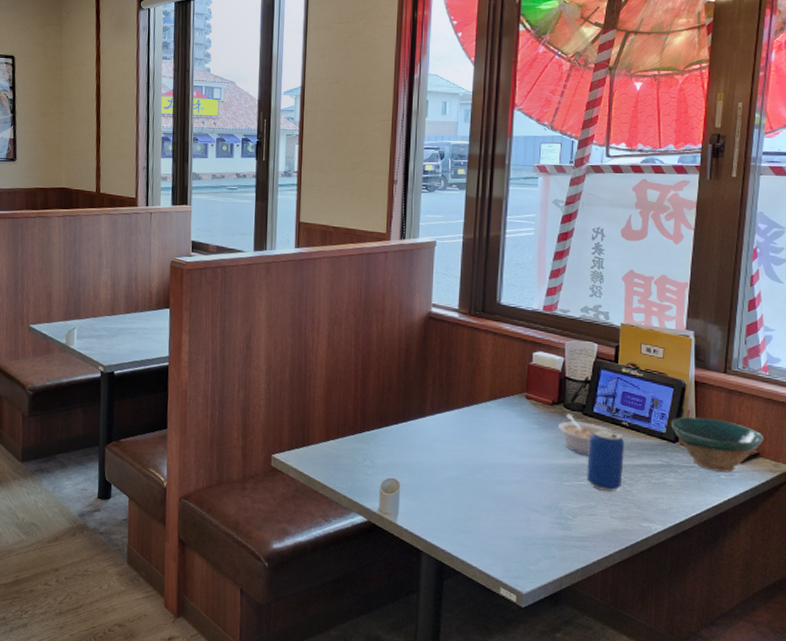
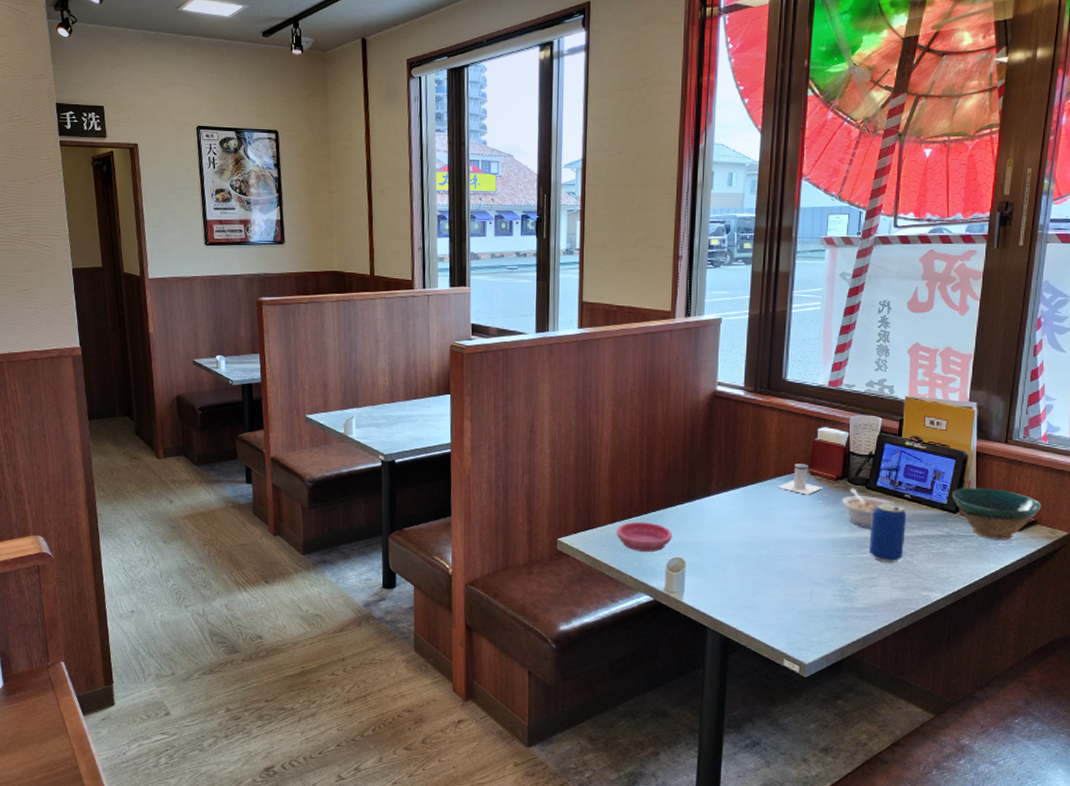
saucer: none [330,440,387,472] -> present [616,521,672,552]
salt shaker: none [493,387,538,419] -> present [778,463,822,495]

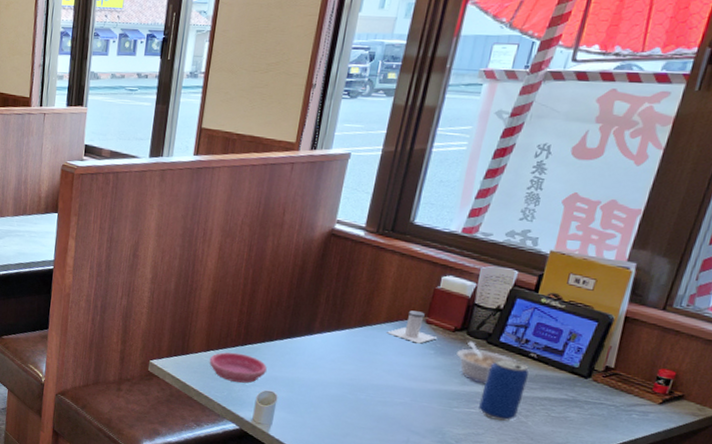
bowl: present [951,487,1042,540] -> none [585,352,694,412]

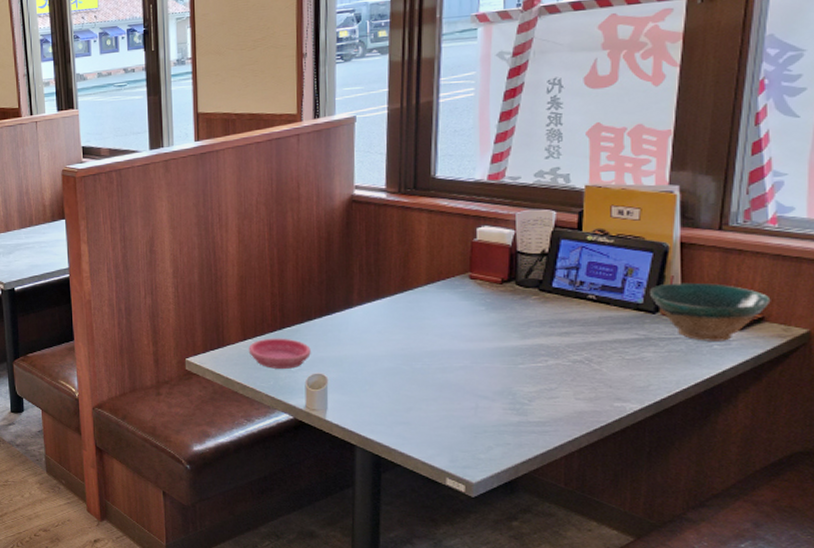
salt shaker: present [387,310,437,344] -> none [431,268,484,302]
legume: present [456,341,518,385] -> none [510,291,577,335]
beverage can: present [479,358,530,421] -> none [545,304,592,371]
bowl: none [585,352,694,412] -> present [648,282,771,341]

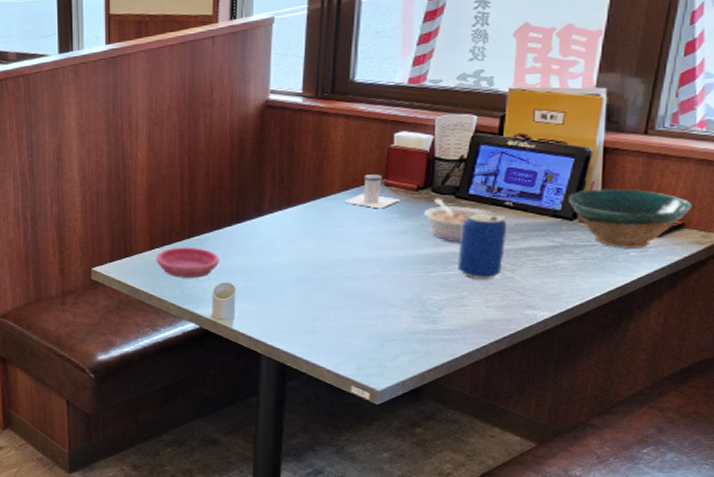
salt shaker: none [431,268,484,302] -> present [344,174,399,209]
legume: none [510,291,577,335] -> present [424,198,493,243]
beverage can: none [545,304,592,371] -> present [458,211,508,279]

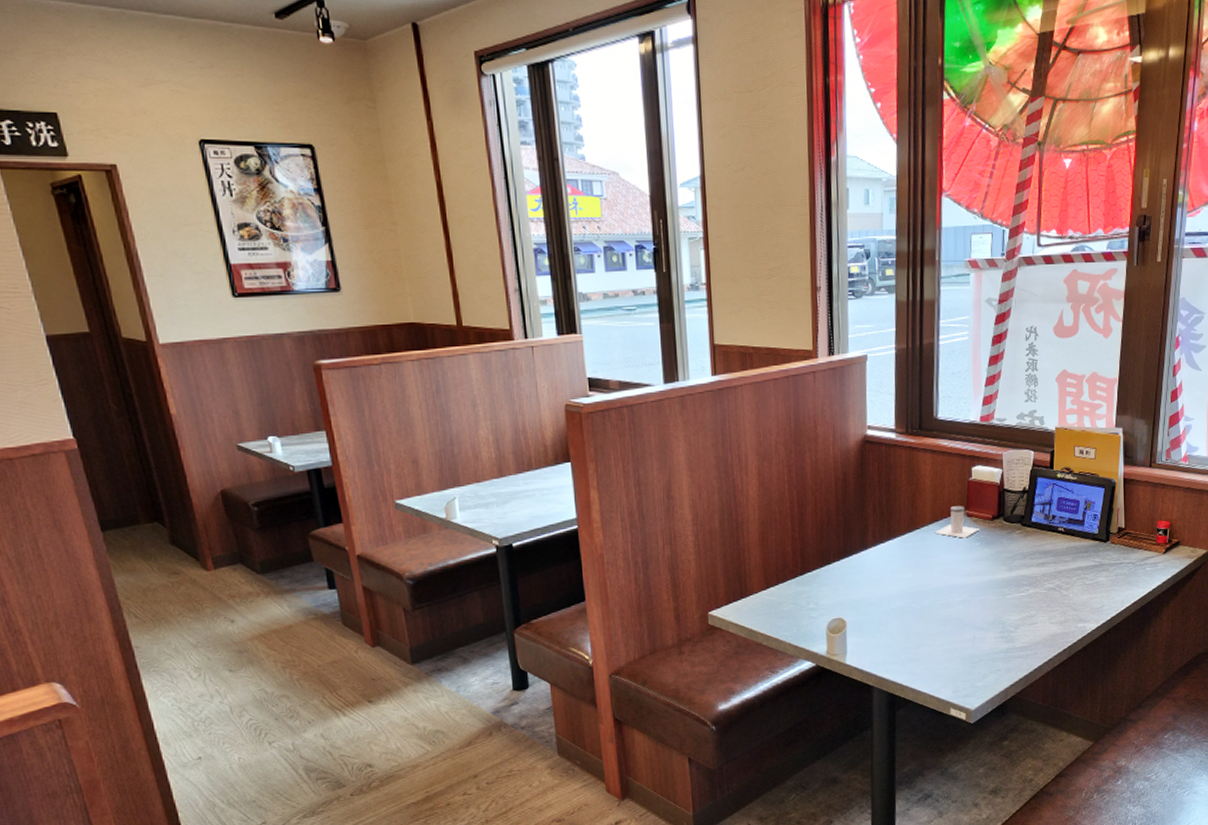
saucer: present [156,247,219,278] -> none [771,583,831,616]
legume: present [424,198,493,243] -> none [999,526,1050,567]
beverage can: present [458,211,508,279] -> none [1027,537,1062,599]
bowl: present [567,188,693,248] -> none [1102,513,1184,565]

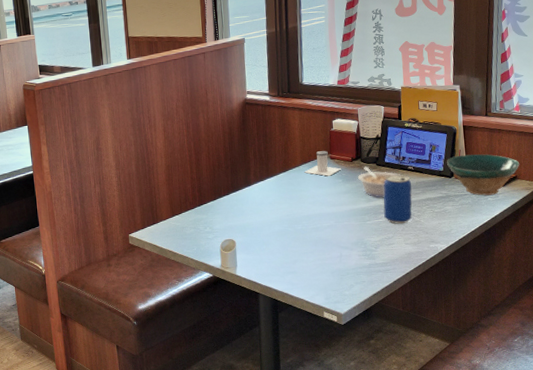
legume: none [999,526,1050,567] -> present [358,166,402,198]
beverage can: none [1027,537,1062,599] -> present [383,174,412,224]
bowl: none [1102,513,1184,565] -> present [446,154,520,196]

